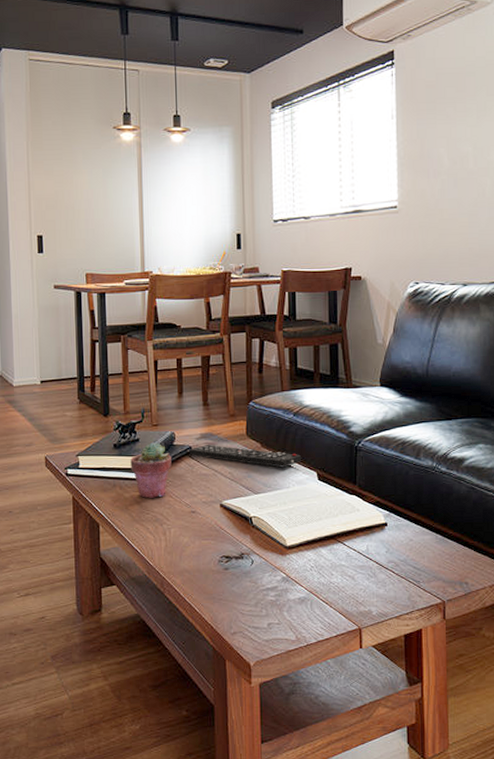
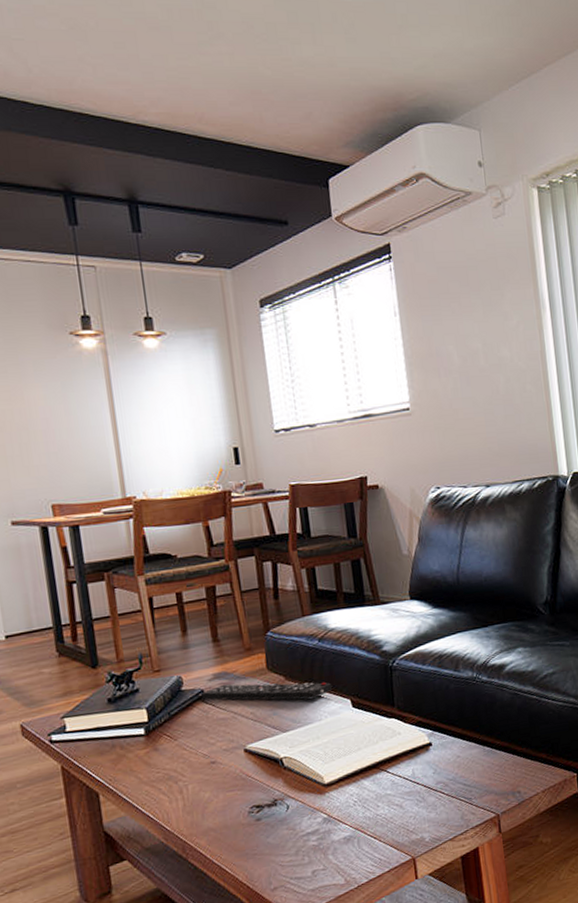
potted succulent: present [130,442,172,498] -> none [130,690,182,756]

